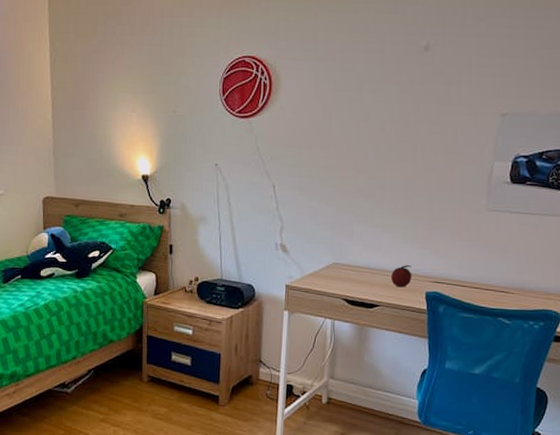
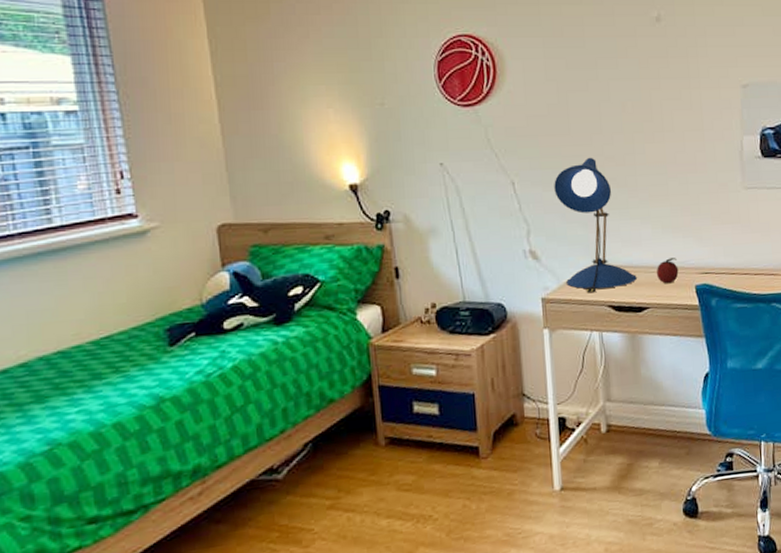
desk lamp: none [309,169,372,286] -> present [554,157,637,293]

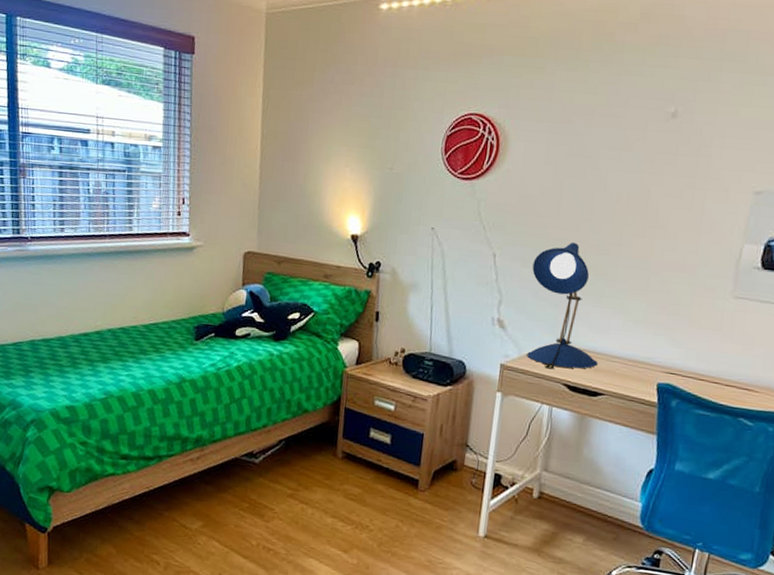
fruit: present [656,258,679,284] -> none [618,351,643,376]

